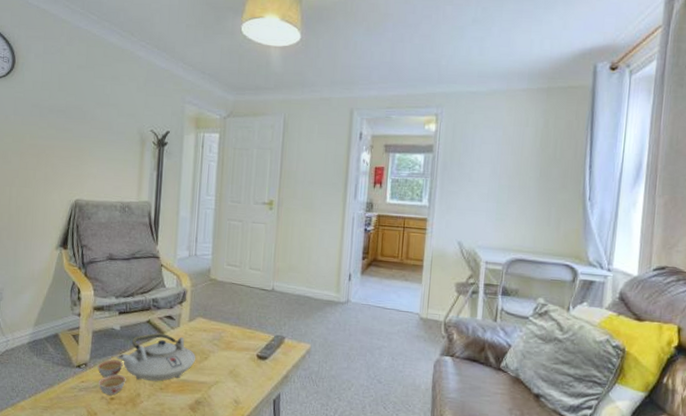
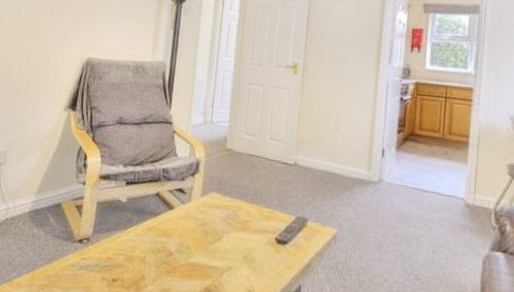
teapot: present [97,333,196,396] -> none [100,207,208,277]

